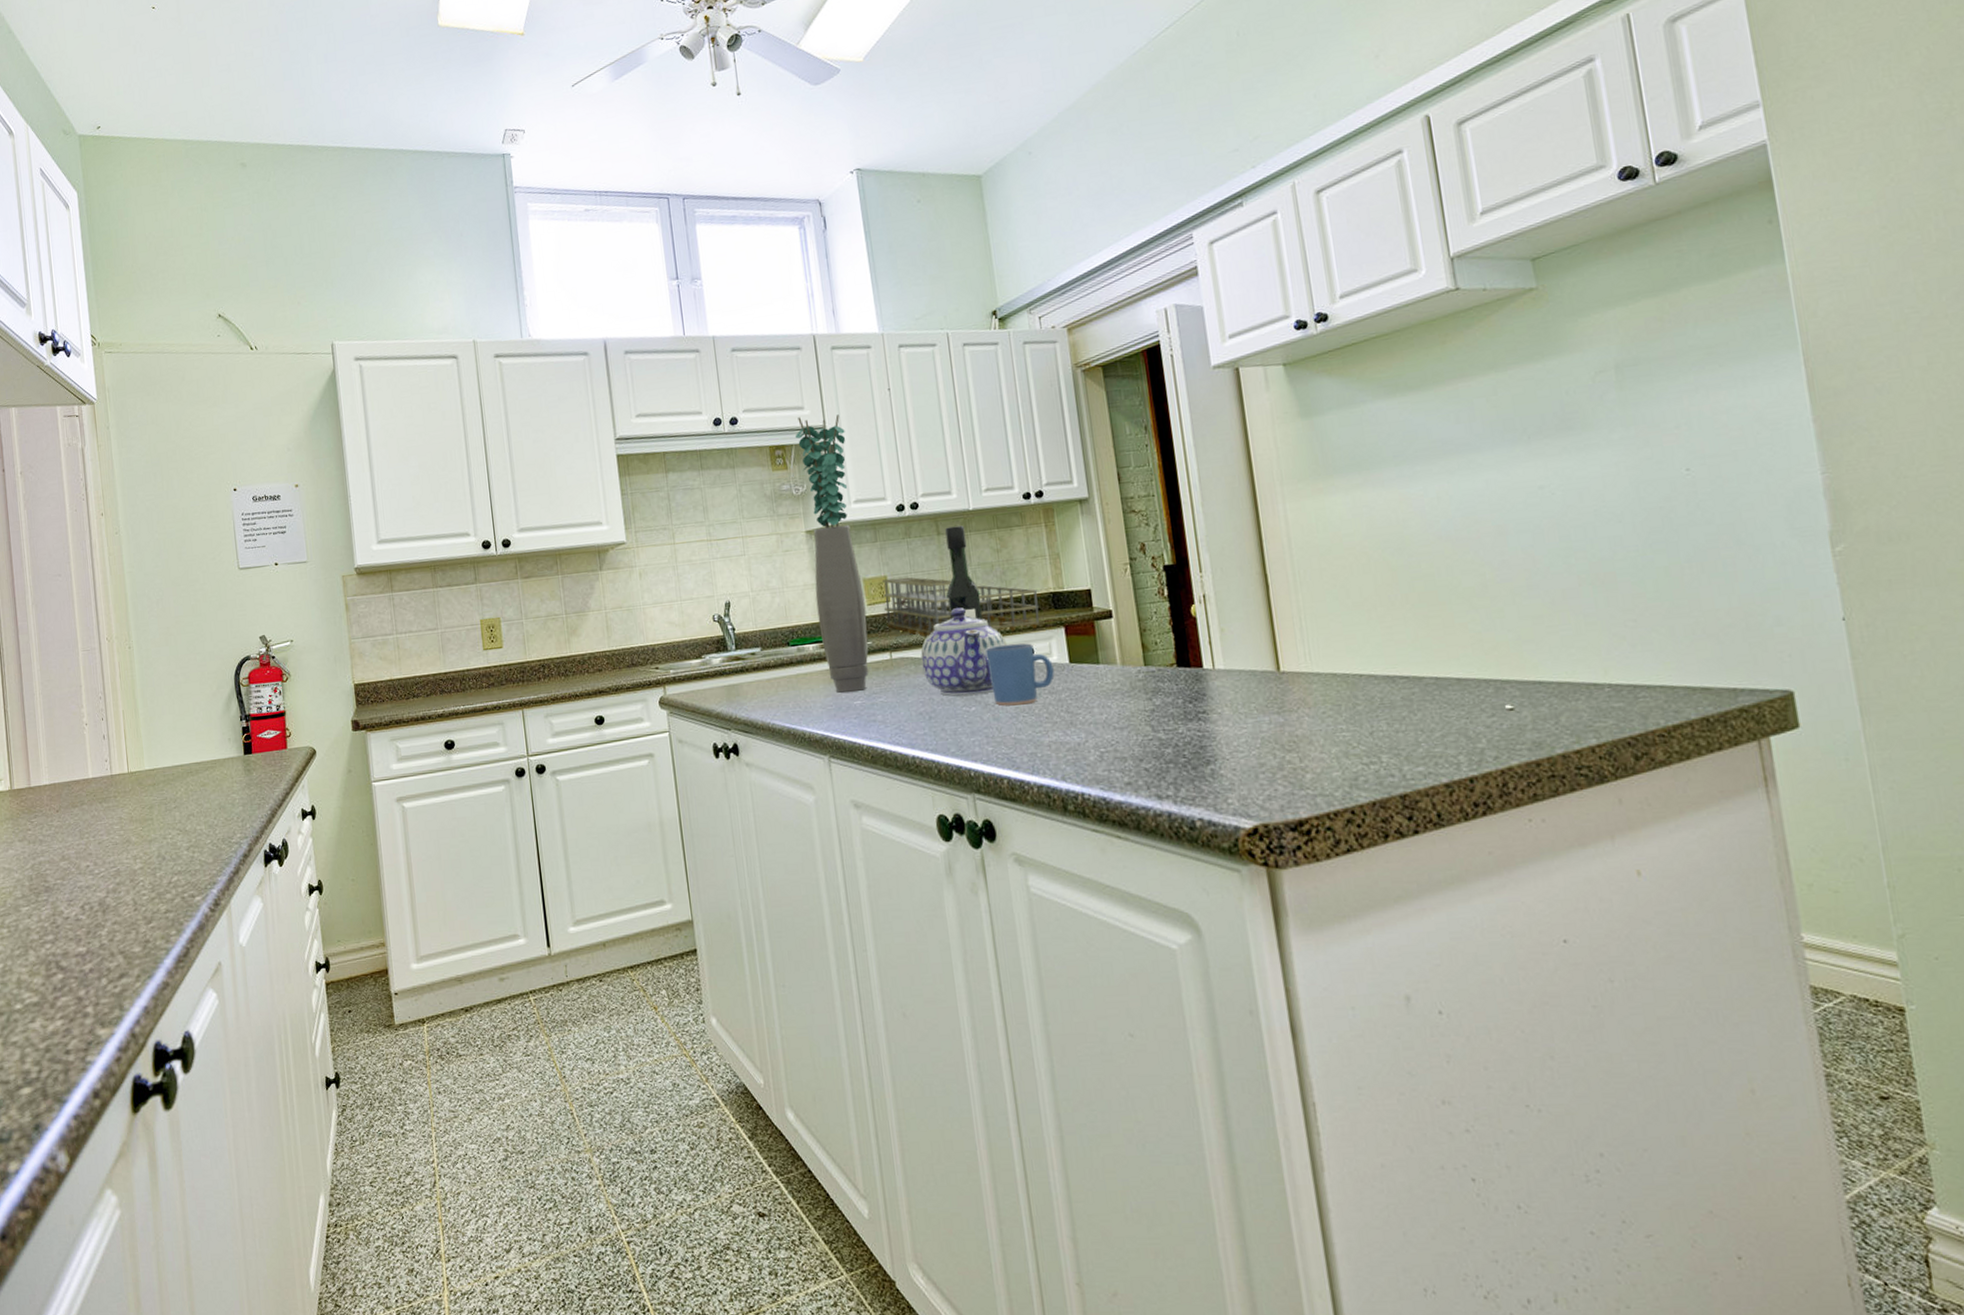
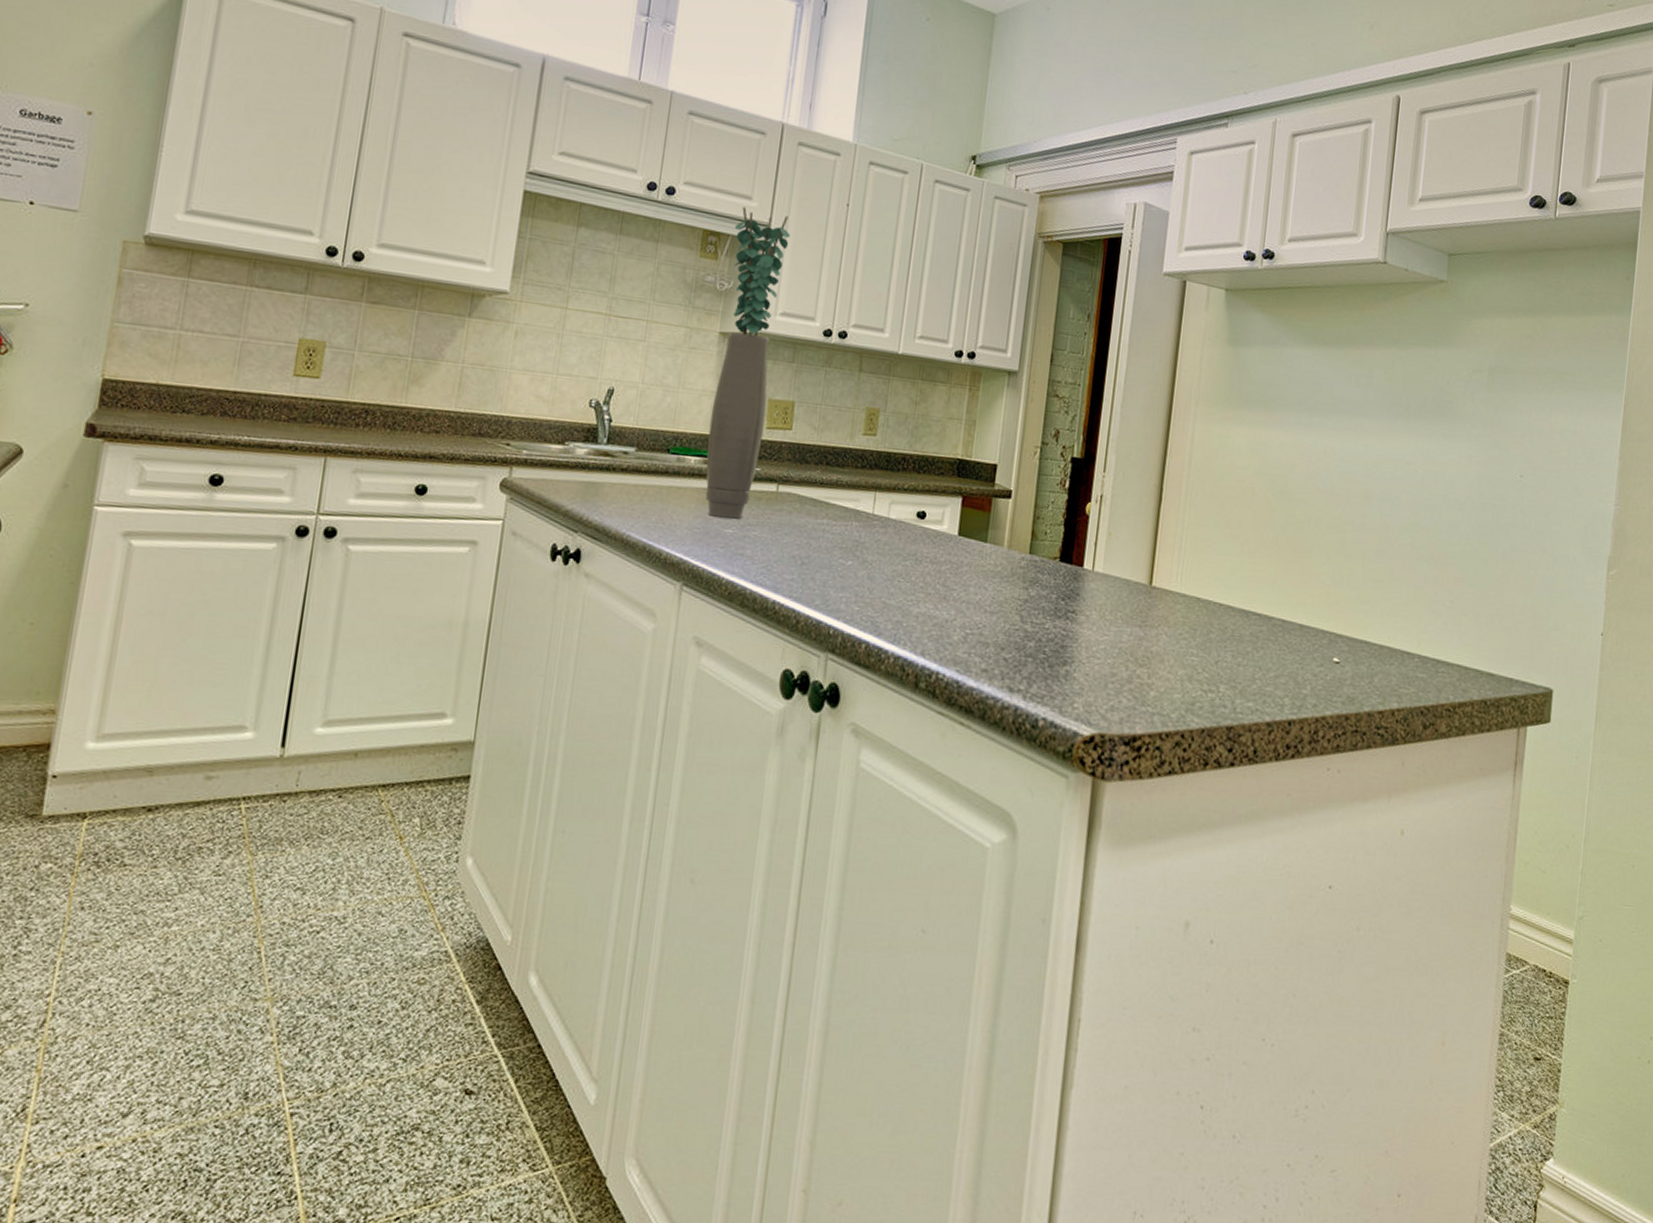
dish rack: present [882,577,1041,638] -> none [781,405,945,493]
teapot: present [920,607,1008,697] -> none [807,452,902,550]
bottle: present [945,525,983,620] -> none [849,366,889,471]
mug: present [986,643,1054,706] -> none [873,501,942,569]

